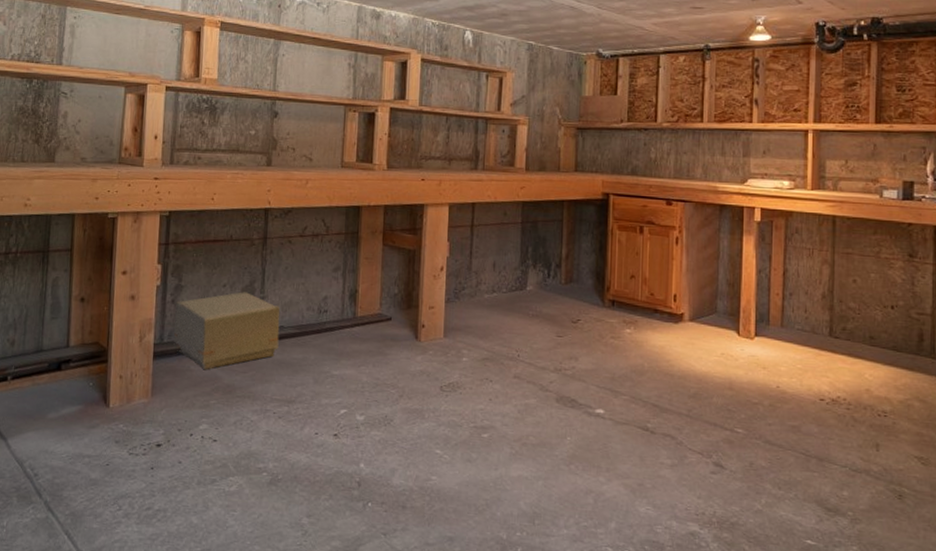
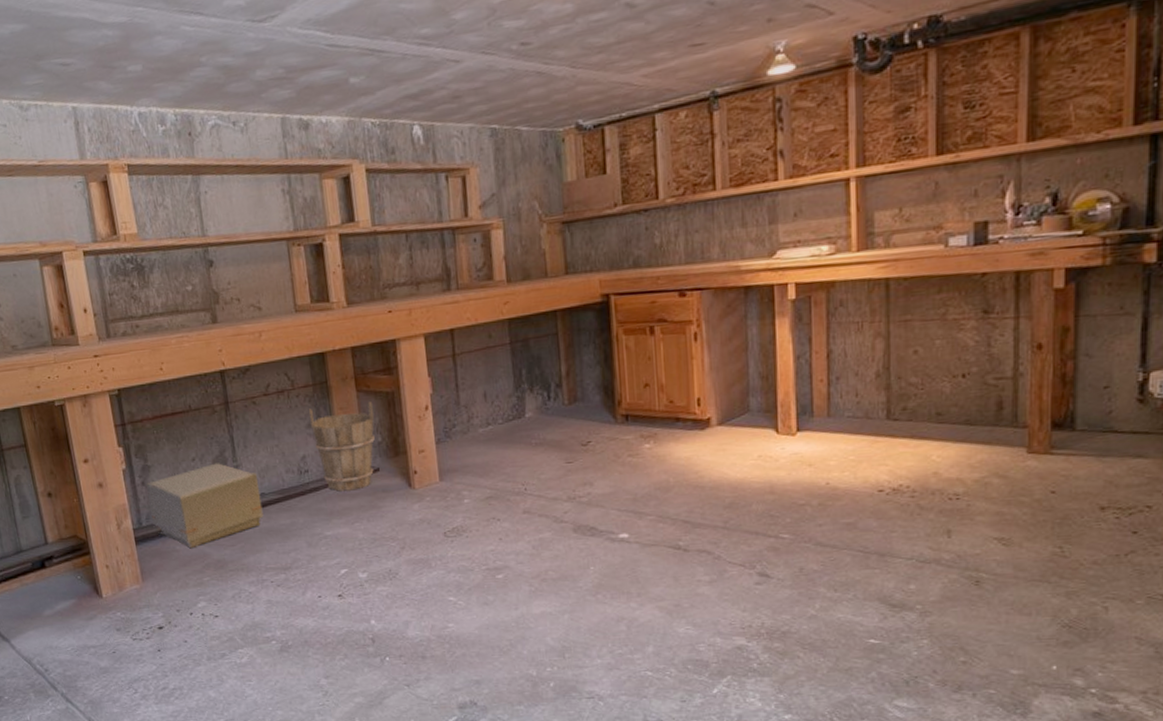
bucket: none [336,254,395,335] -> present [308,402,376,492]

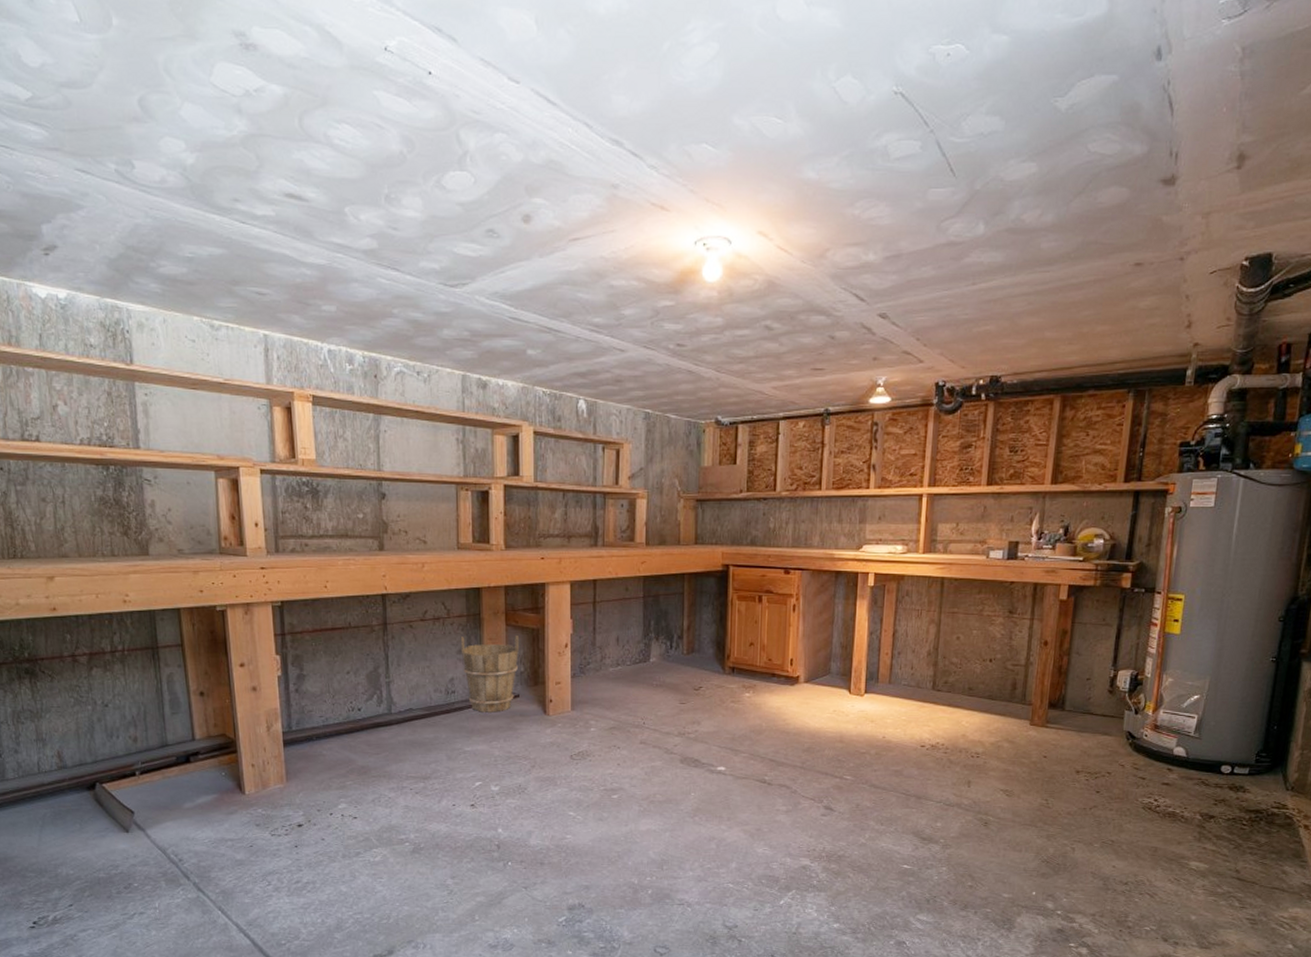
cardboard box: present [145,463,264,549] -> none [299,678,409,754]

